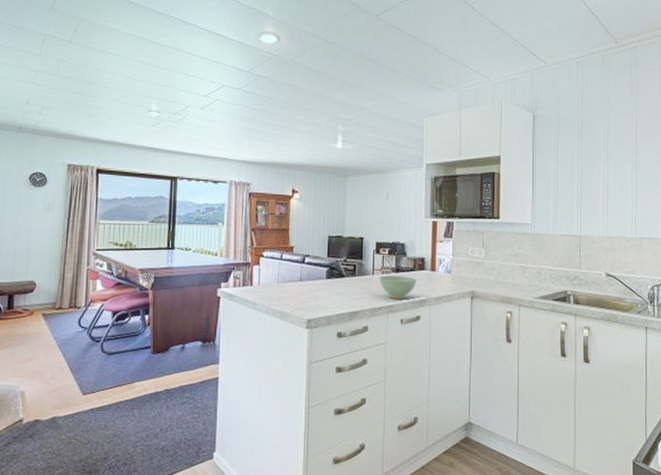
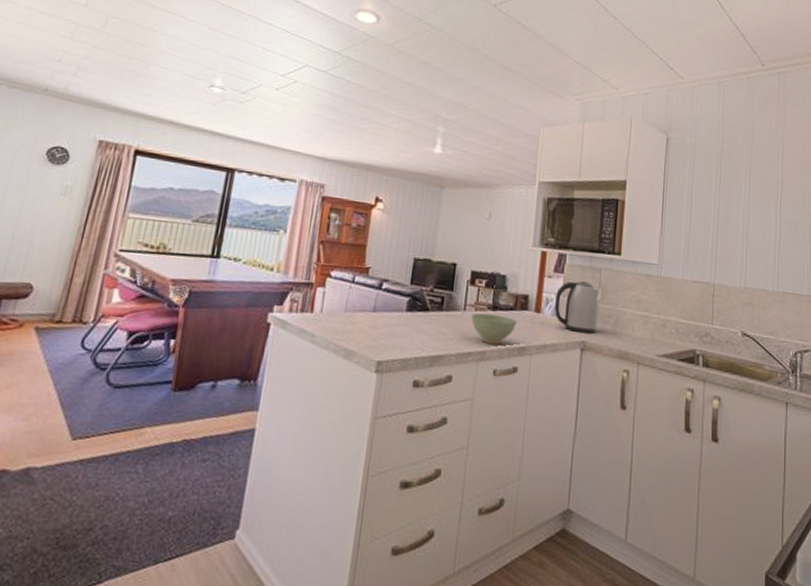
kettle: none [447,242,484,285] -> present [554,280,599,335]

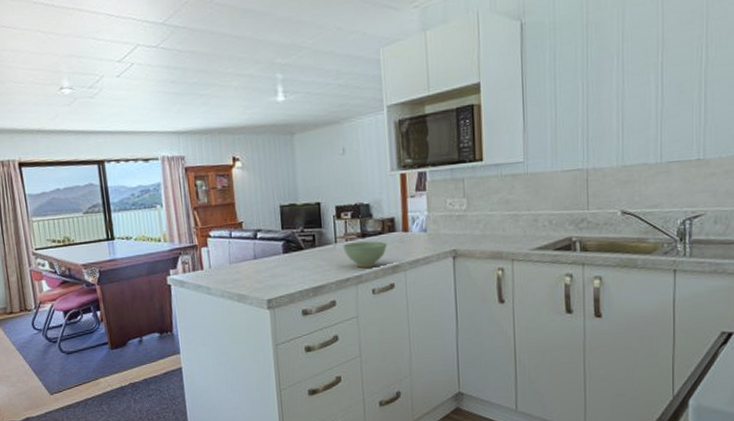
kettle: present [554,280,599,335] -> none [421,193,467,243]

